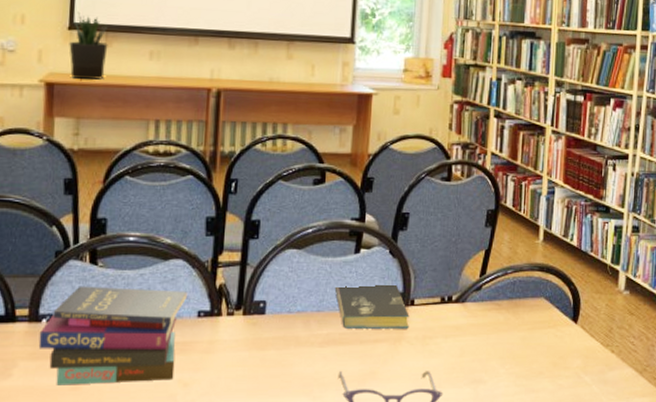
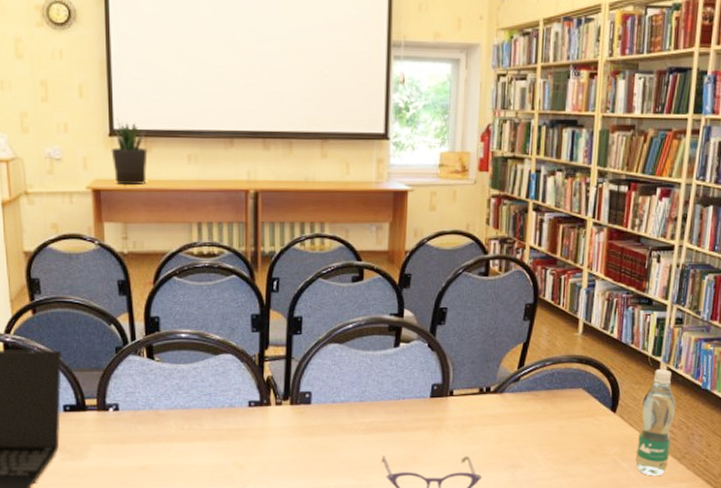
books: present [38,285,188,386] -> none [108,378,238,466]
book: present [334,284,410,329] -> none [375,376,449,418]
bottle: none [598,278,636,391] -> present [635,369,676,476]

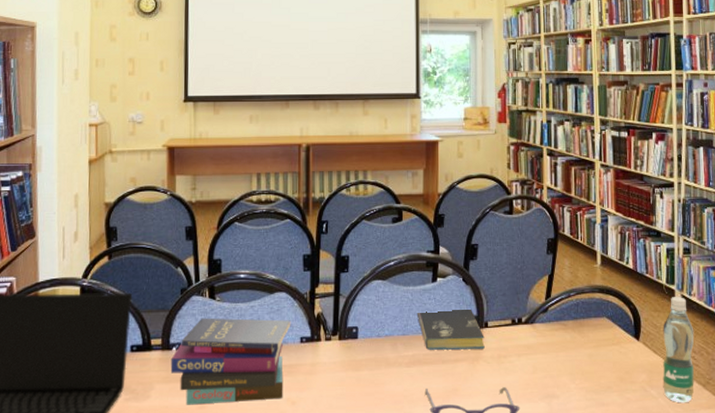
books: none [108,378,238,466] -> present [170,317,291,405]
planter: present [111,119,148,185] -> none [185,88,216,142]
book: none [375,376,449,418] -> present [416,308,485,350]

